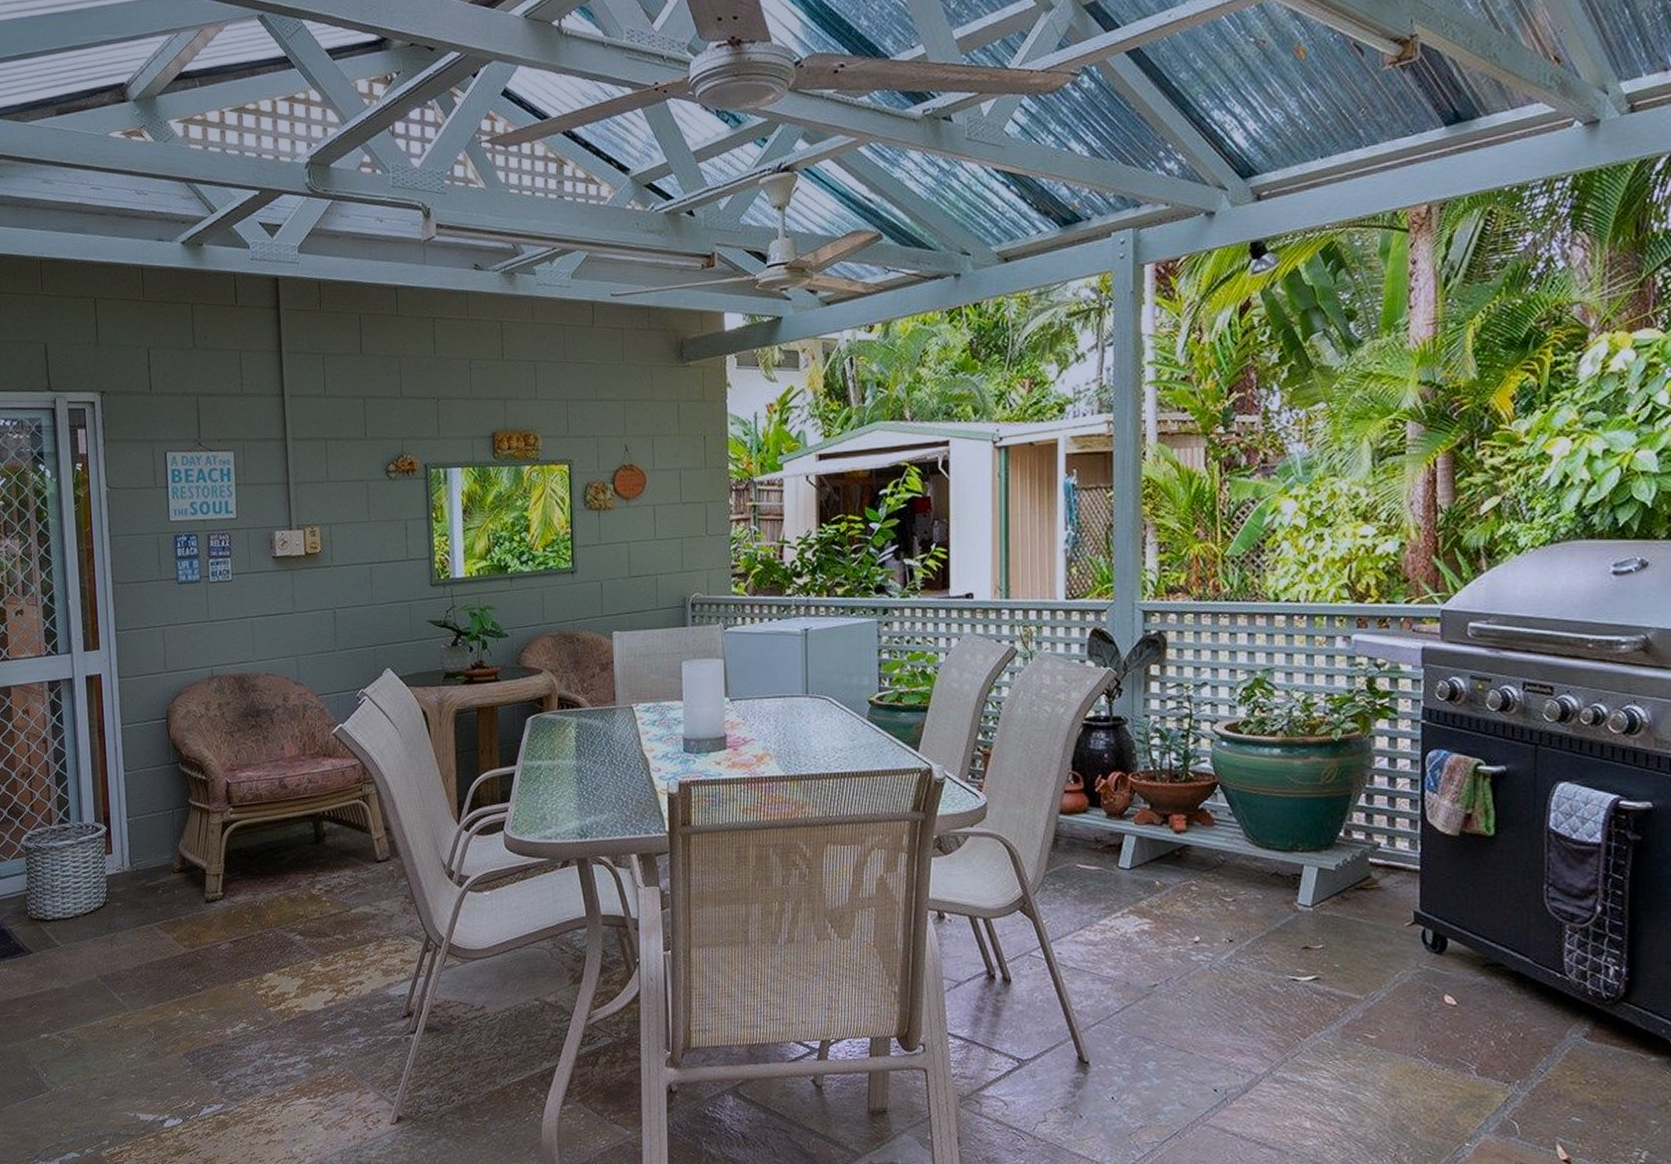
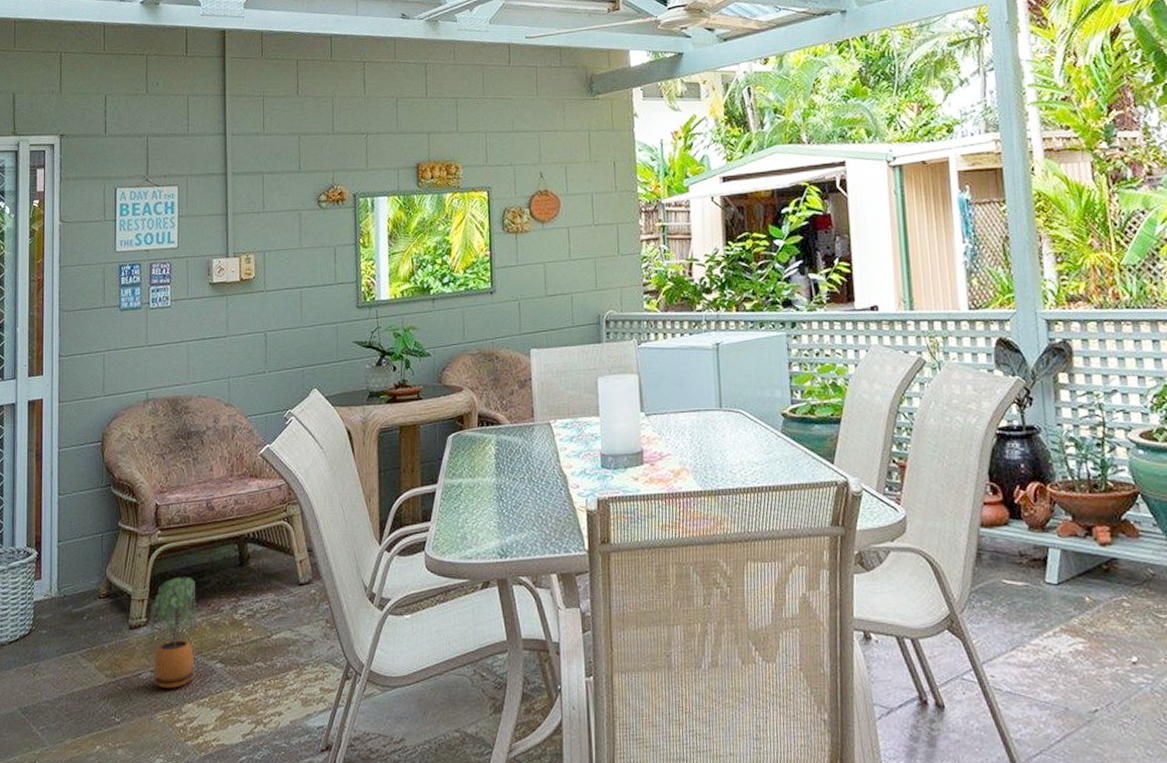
potted plant: none [224,853,275,959] -> present [147,576,196,689]

